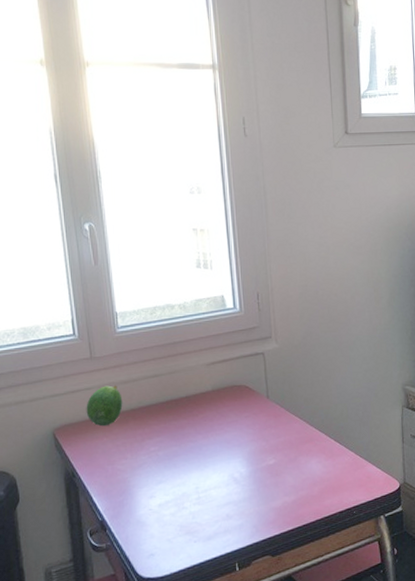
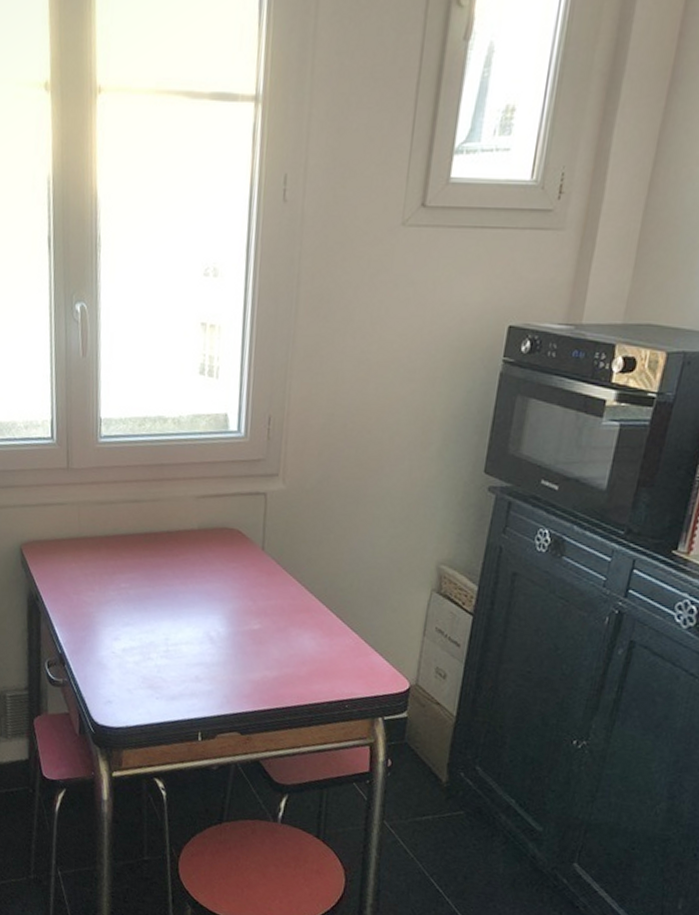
fruit: present [86,385,123,427] -> none [56,503,97,550]

